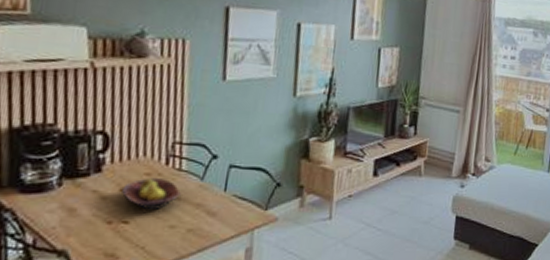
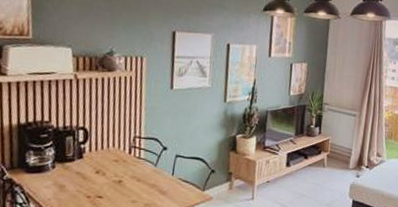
fruit bowl: present [122,178,181,211] -> none [97,163,140,189]

